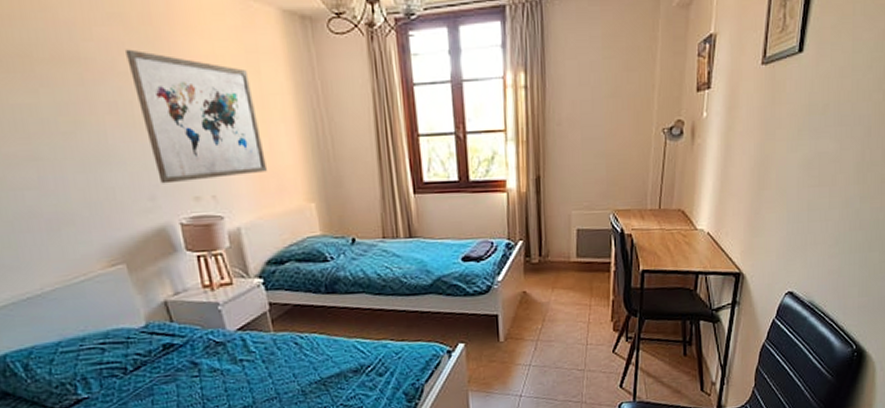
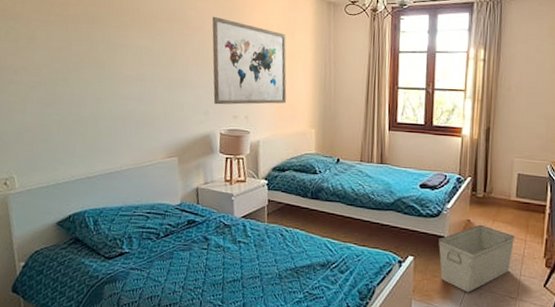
storage bin: none [492,295,579,373] -> present [438,224,516,293]

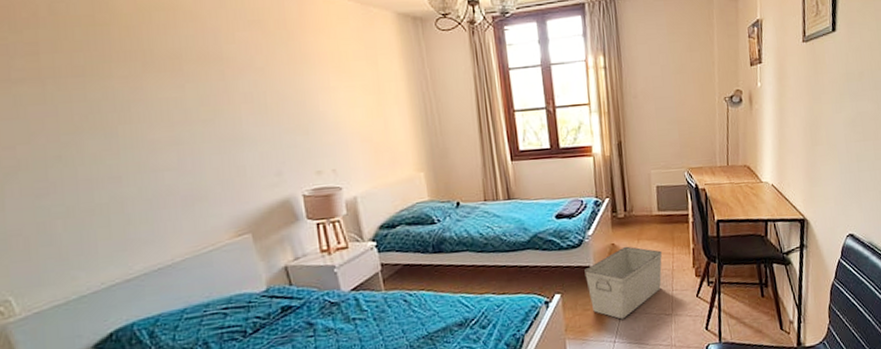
wall art: present [212,16,287,105] -> none [263,49,381,161]

